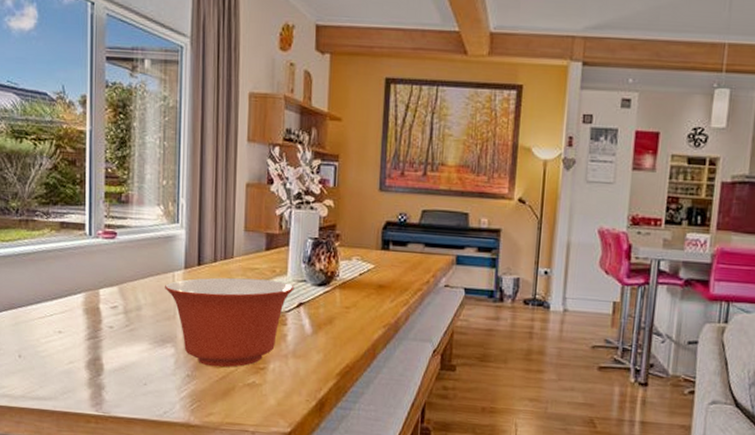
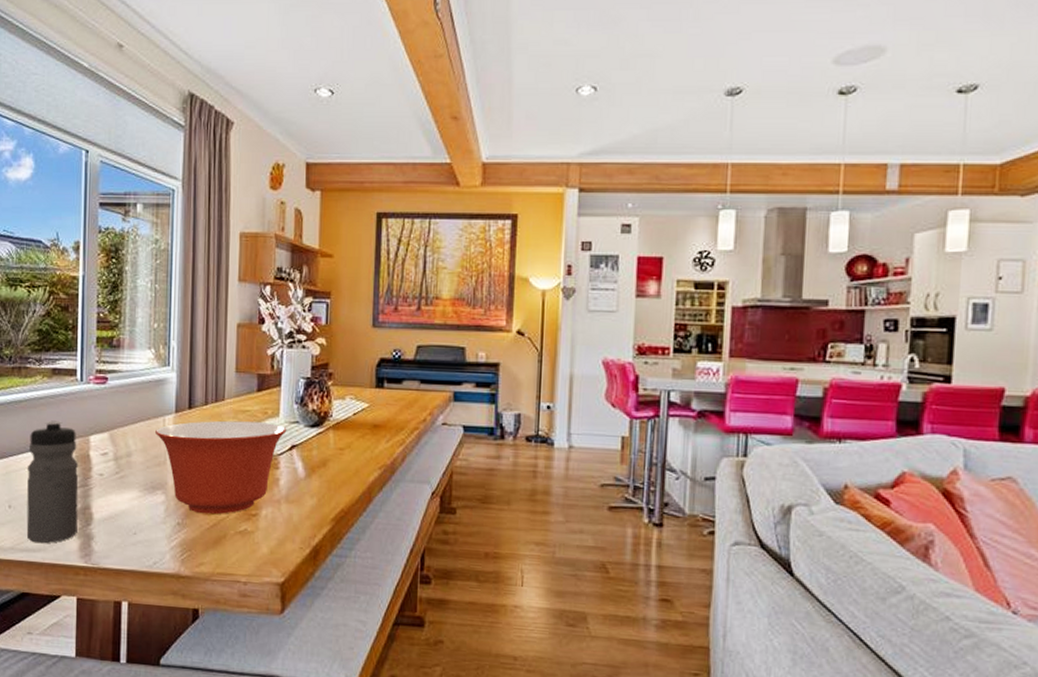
water bottle: none [36,273,89,393] -> present [26,420,79,544]

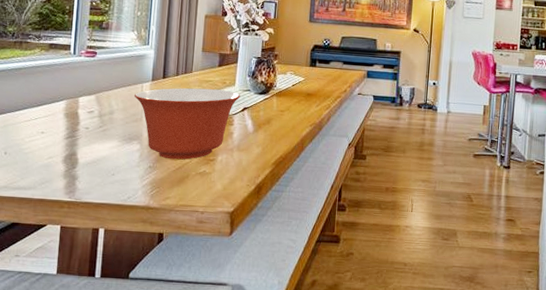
water bottle: present [26,420,79,544] -> none [19,84,68,183]

